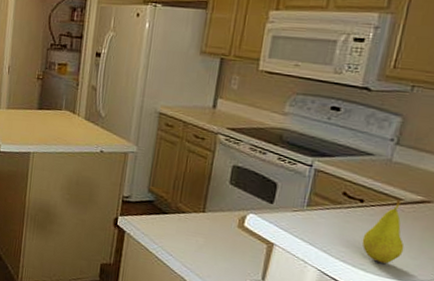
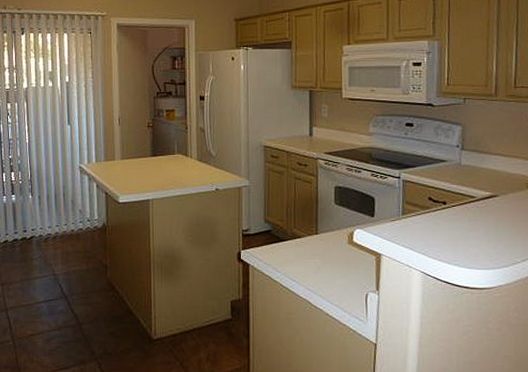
fruit: present [362,199,405,264] -> none [451,197,485,256]

